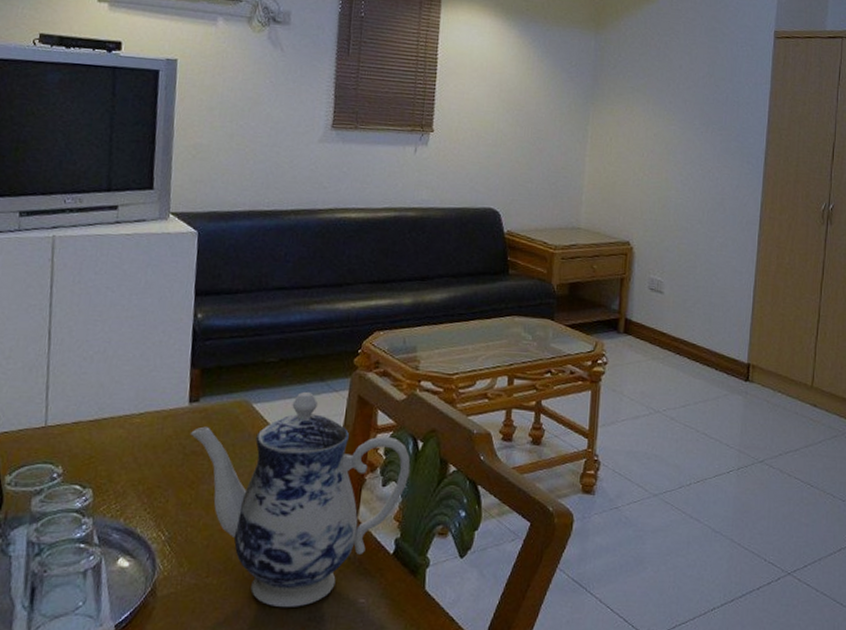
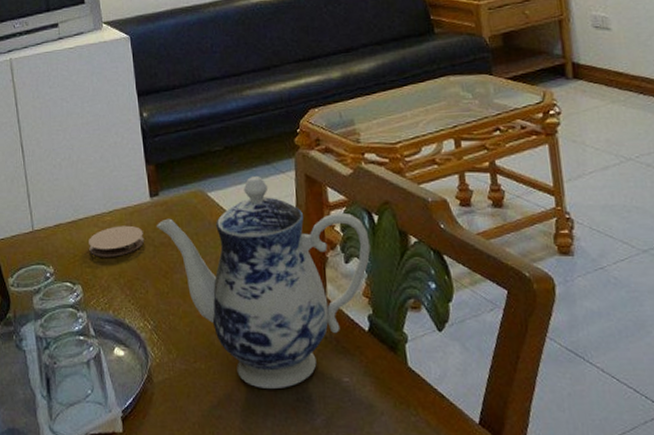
coaster: none [109,429,175,462] -> present [89,225,144,257]

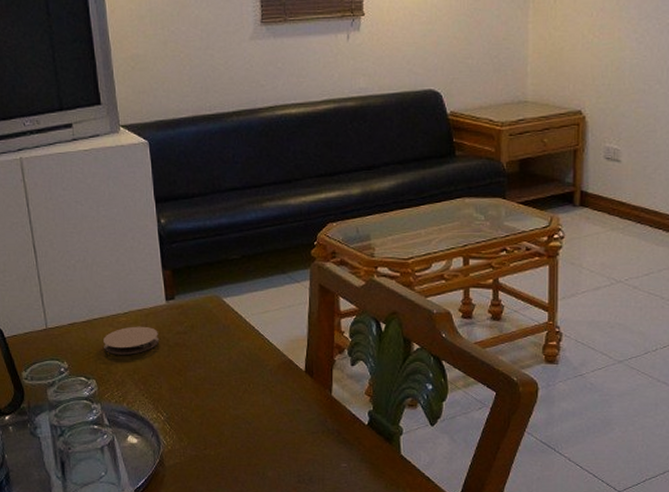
teapot: present [157,176,371,388] -> none [172,285,376,472]

